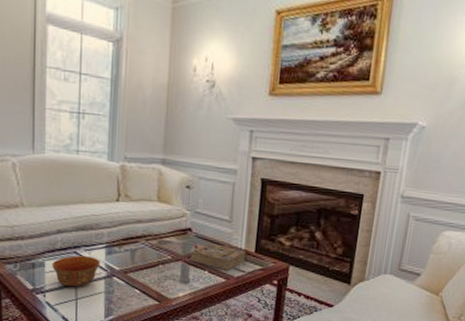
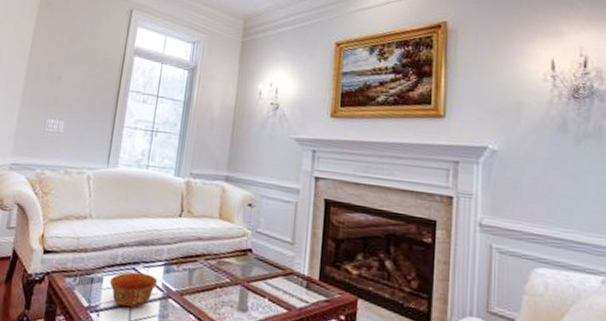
book: present [190,242,245,270] -> none [249,265,309,299]

